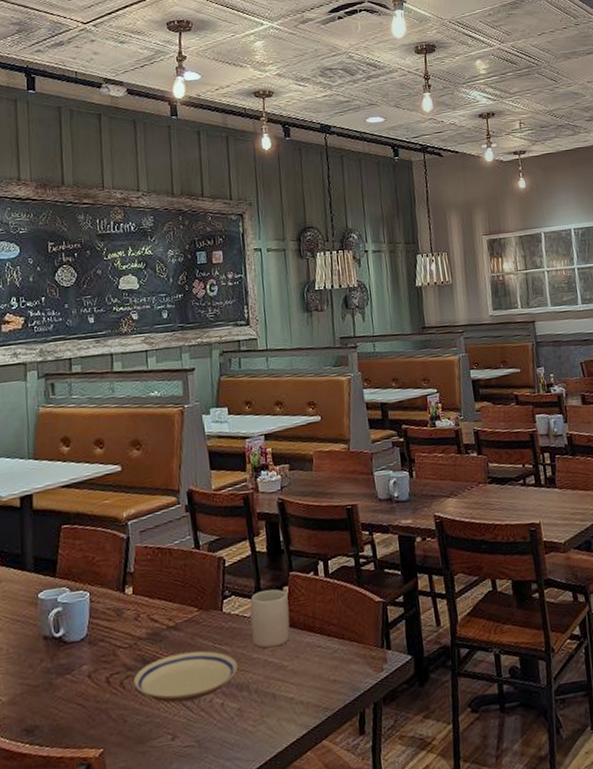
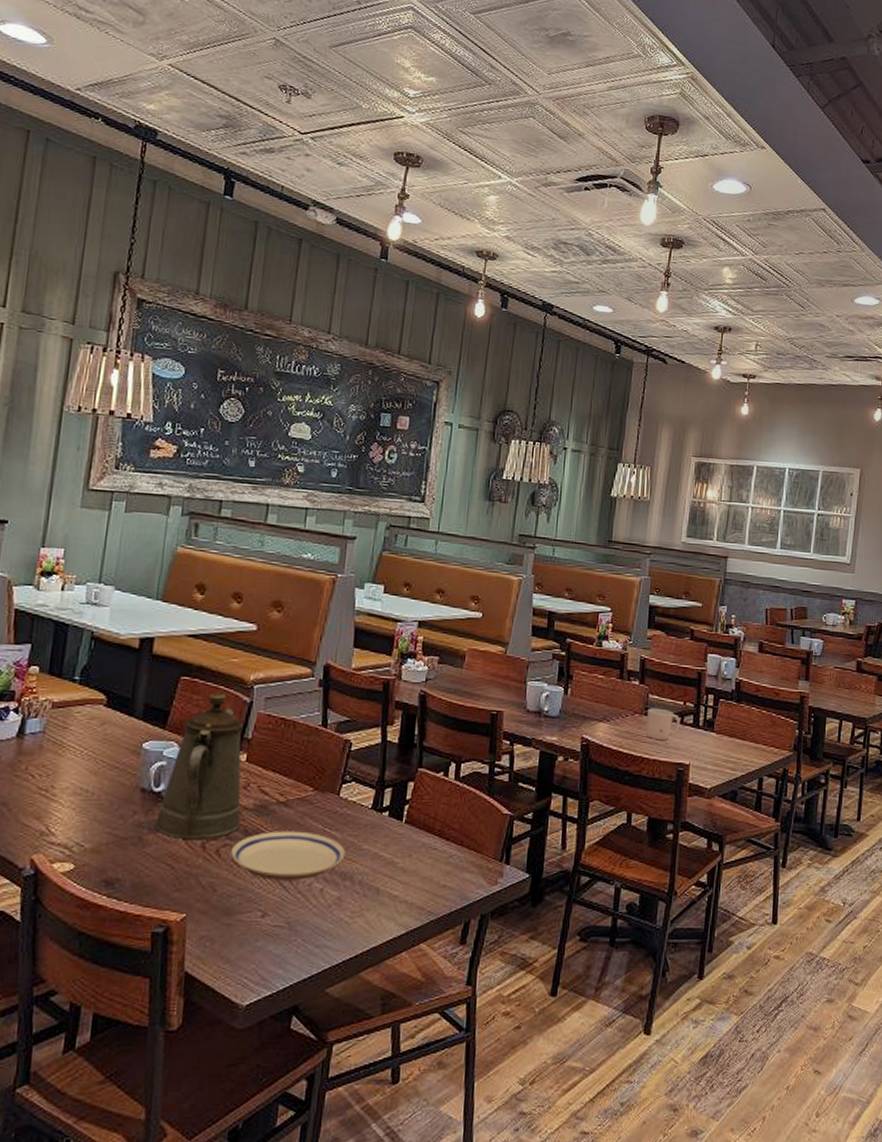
coffee pot: none [60,533,139,678] -> present [154,692,243,840]
mug: present [250,589,290,648] -> none [365,782,412,842]
mug: none [490,474,524,506] -> present [645,708,681,741]

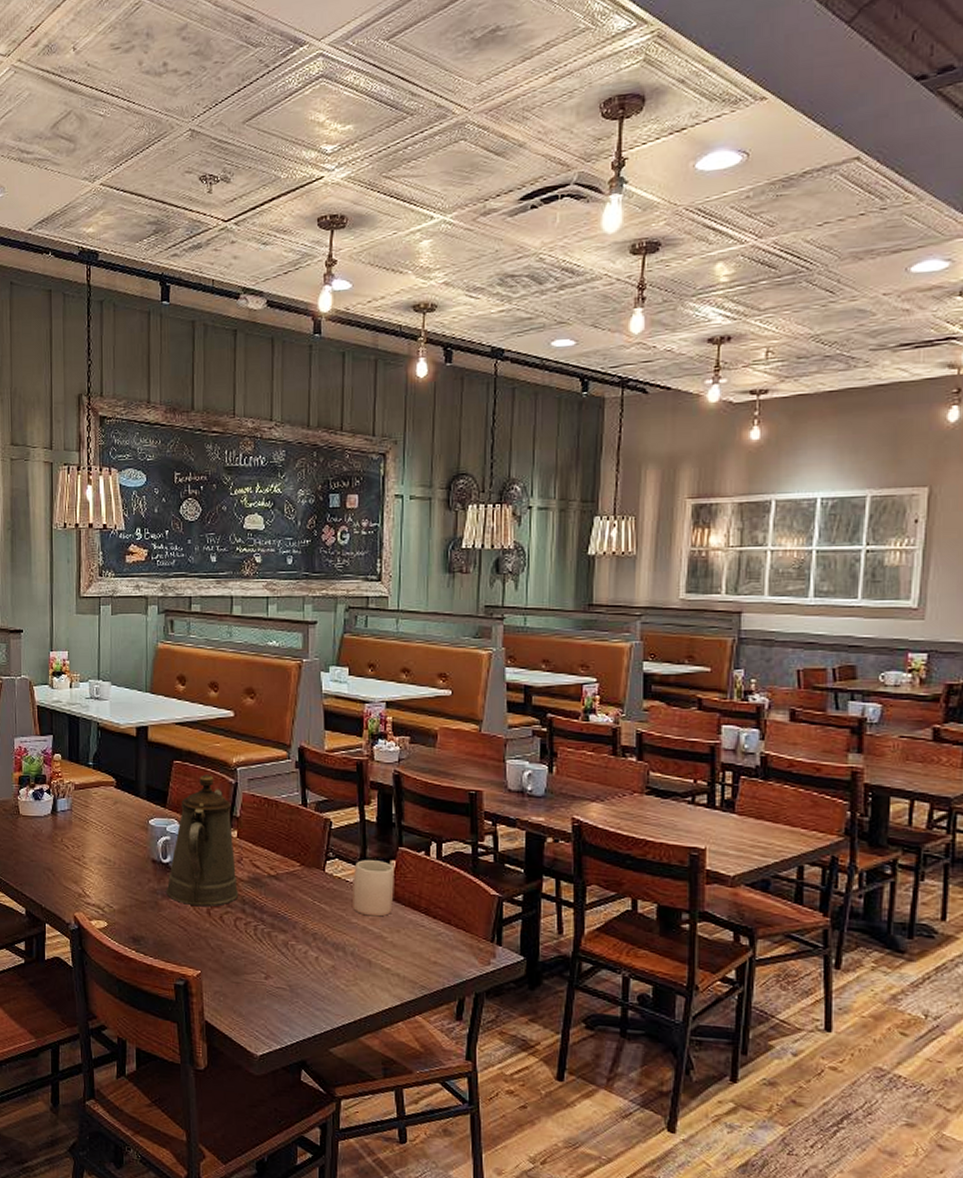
plate: present [230,831,346,880] -> none [233,901,336,948]
mug: none [365,782,412,842] -> present [353,860,394,917]
mug: present [645,708,681,741] -> none [647,786,692,823]

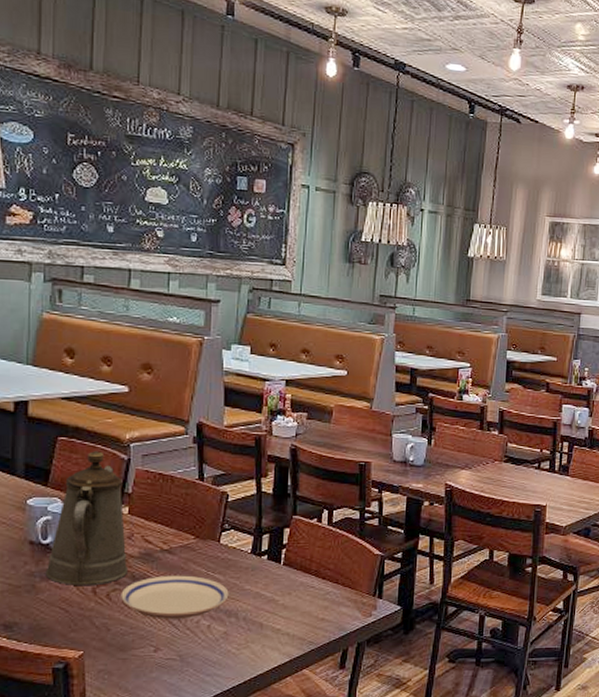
plate: none [233,901,336,948] -> present [121,575,229,619]
mug: present [353,860,394,917] -> none [247,529,288,582]

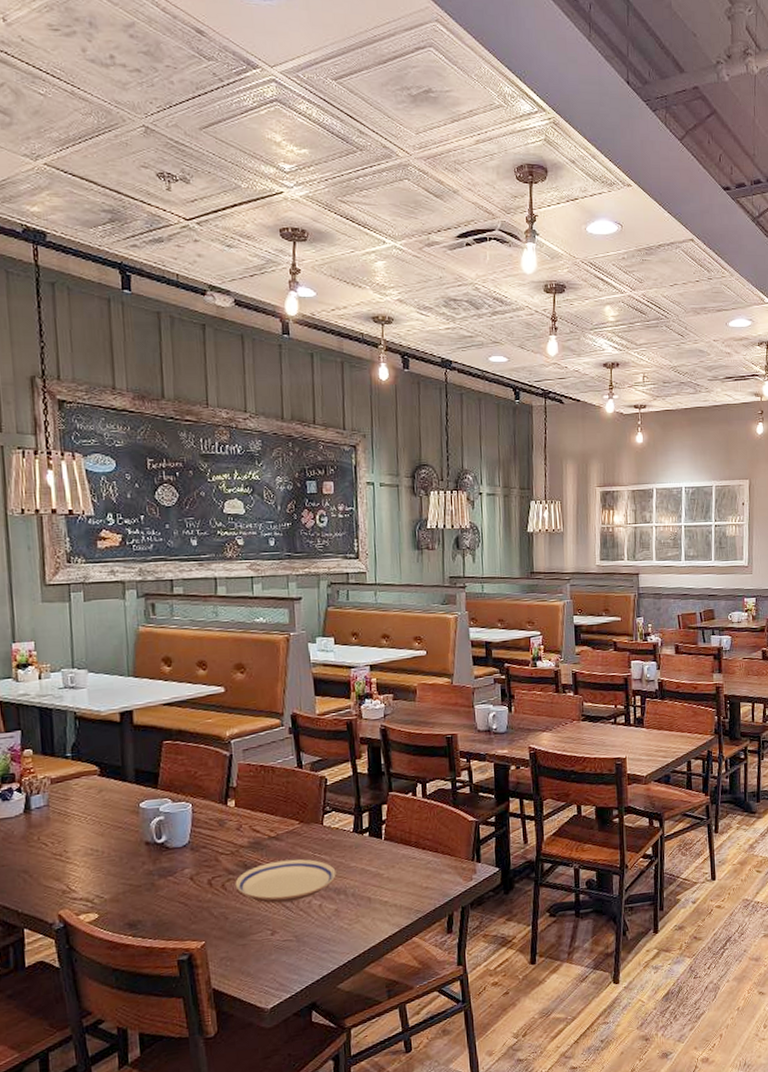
coffee pot: present [45,451,129,586] -> none [162,750,240,880]

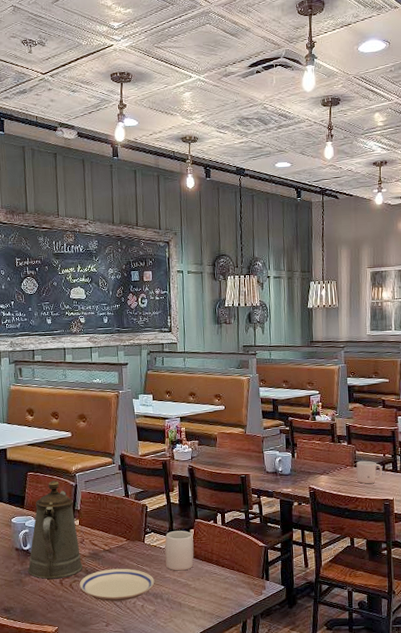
coffee pot: none [162,750,240,880] -> present [28,480,83,579]
mug: none [349,807,388,858] -> present [164,531,194,571]
mug: none [583,713,614,741] -> present [356,460,383,484]

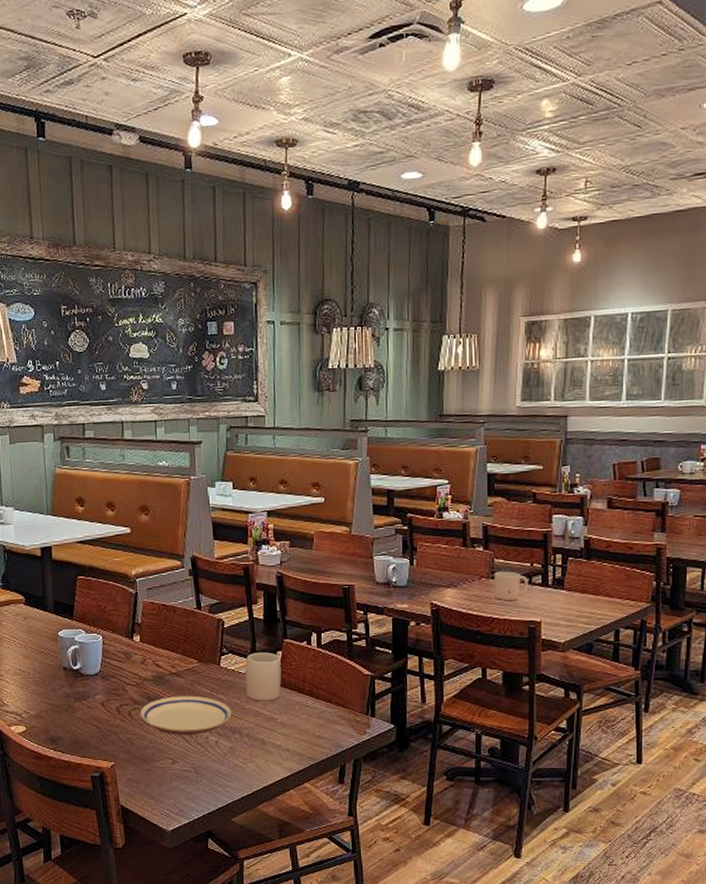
coffee pot: present [28,480,83,579] -> none [78,587,145,706]

